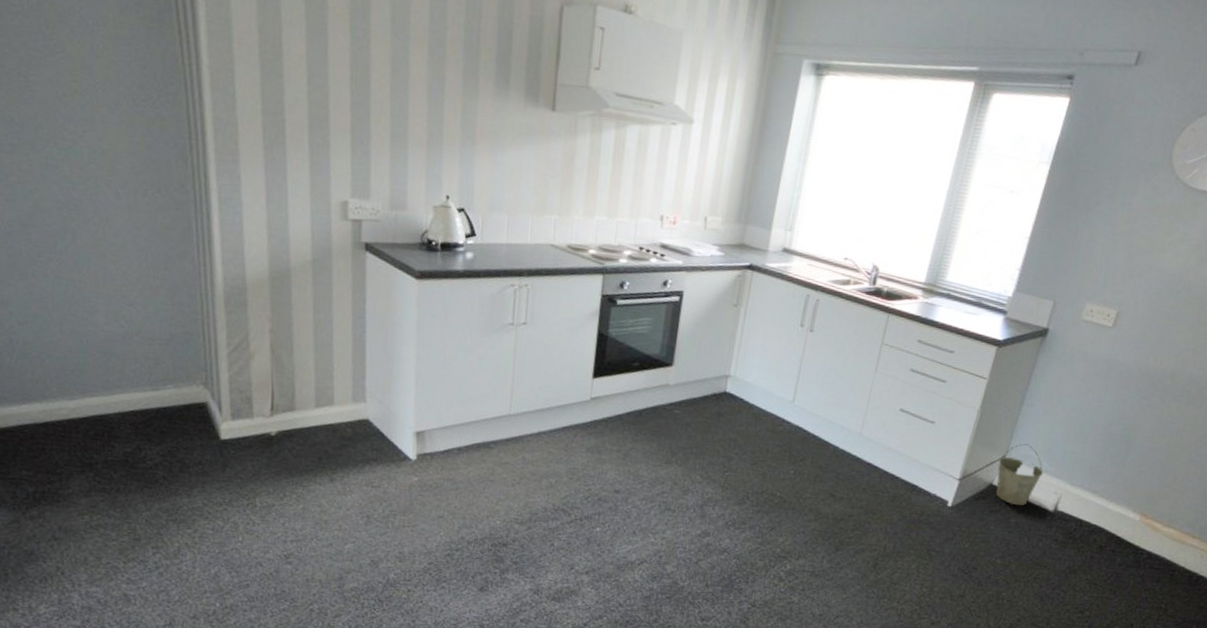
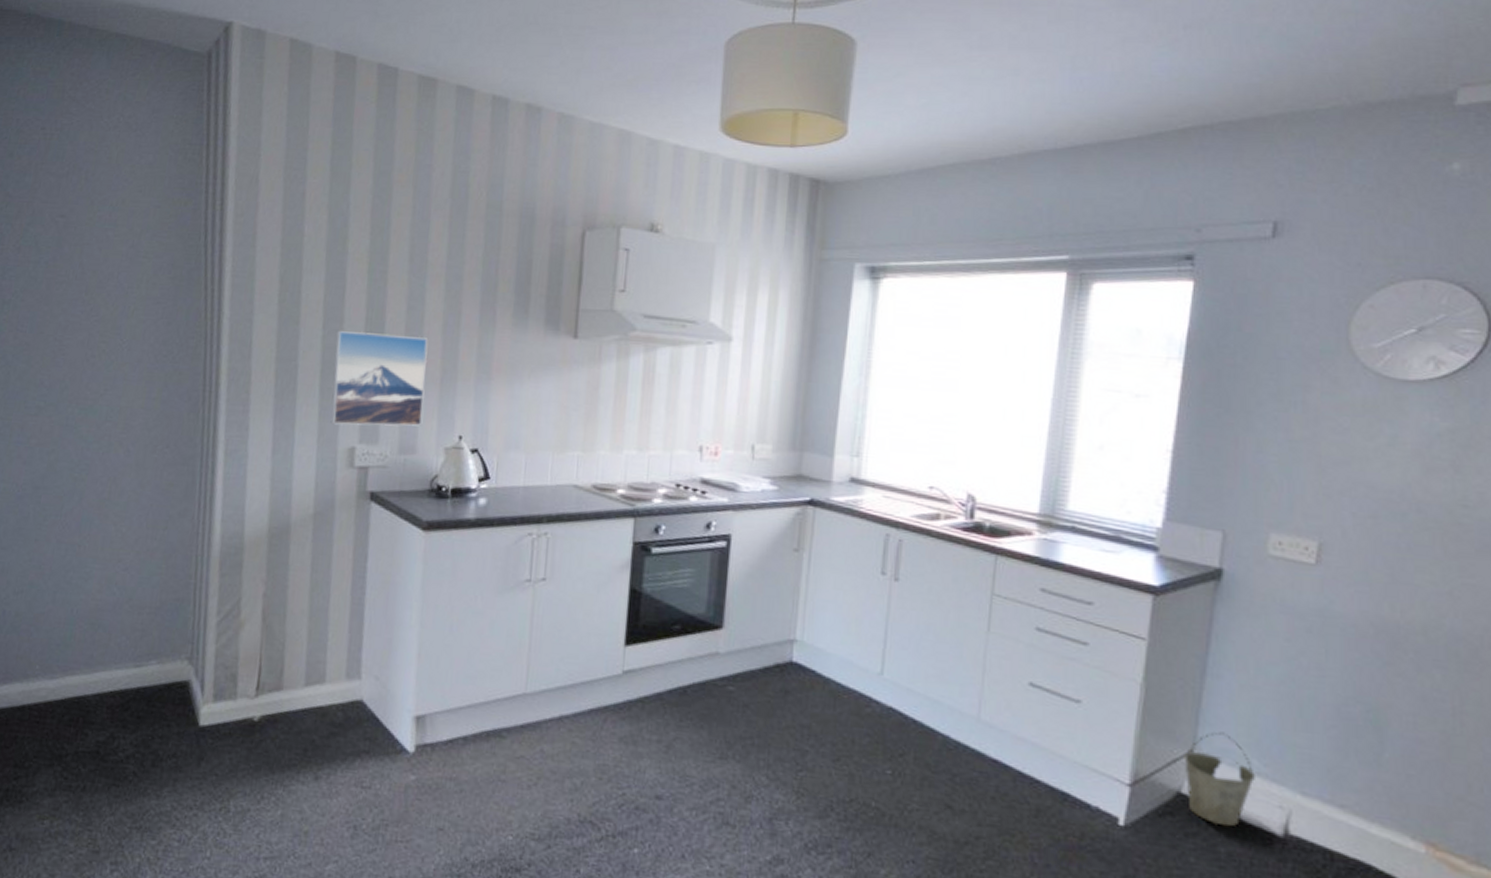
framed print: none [321,87,414,185] -> present [330,331,429,427]

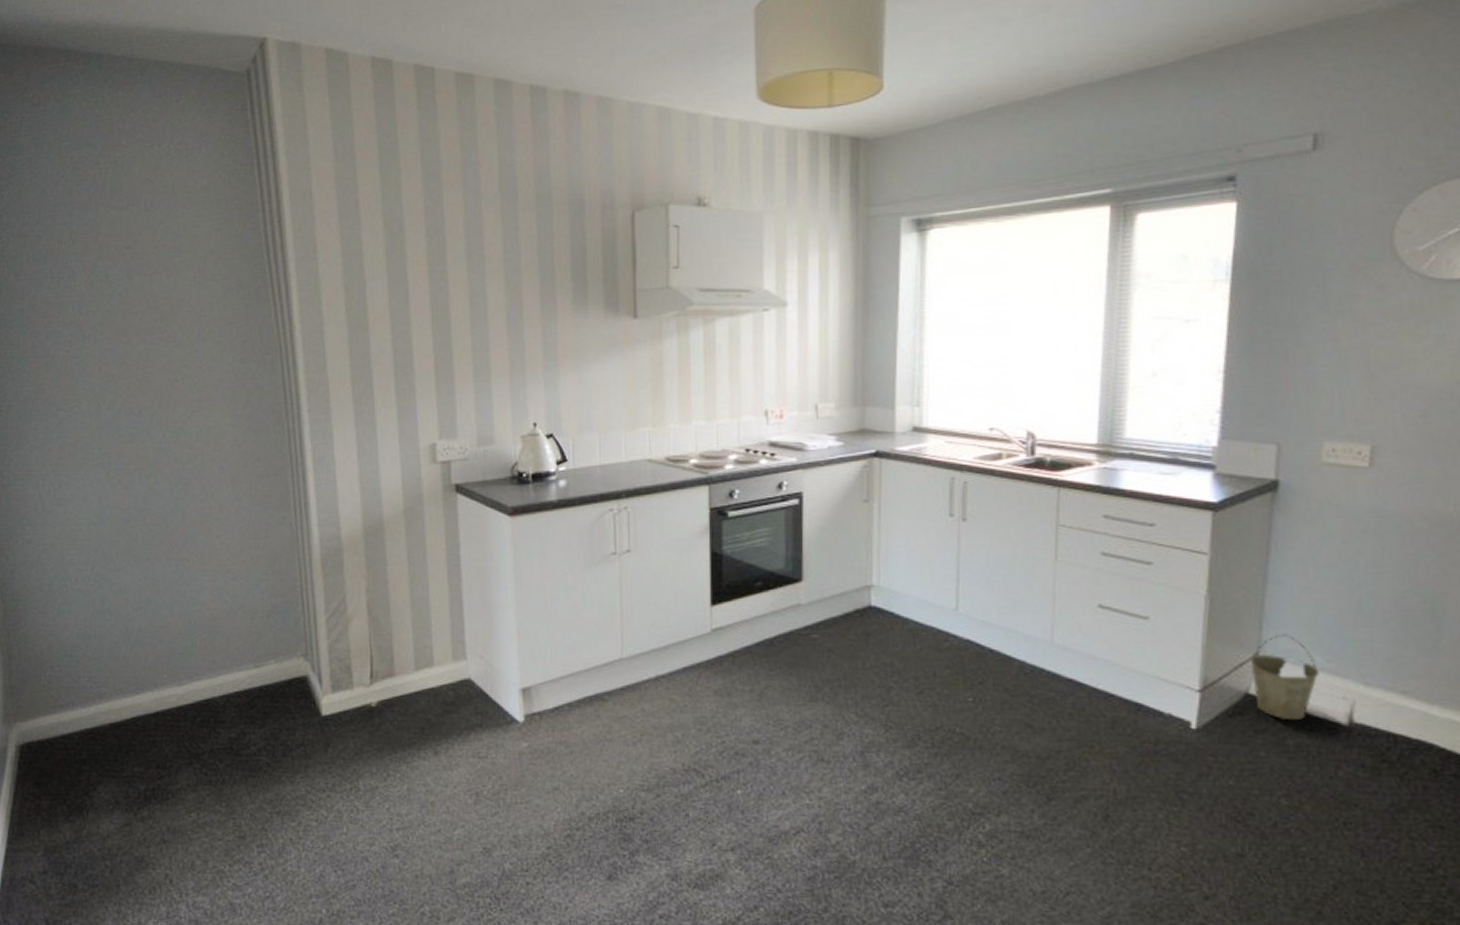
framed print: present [330,331,429,427] -> none [404,331,497,424]

